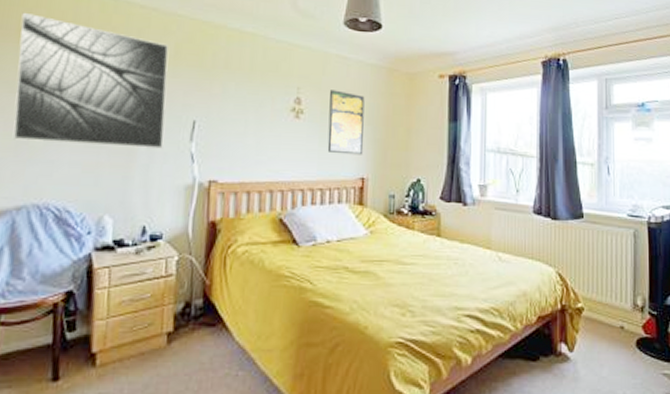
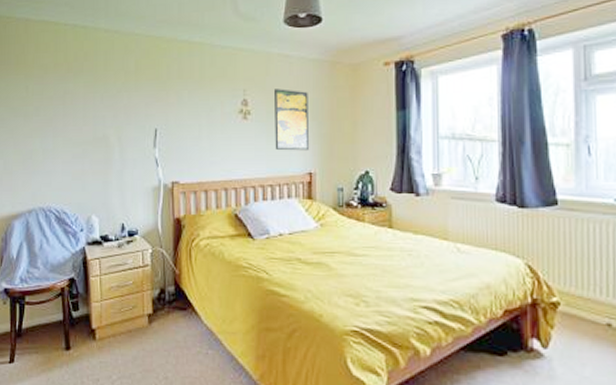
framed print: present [13,12,169,149] -> none [17,48,133,156]

